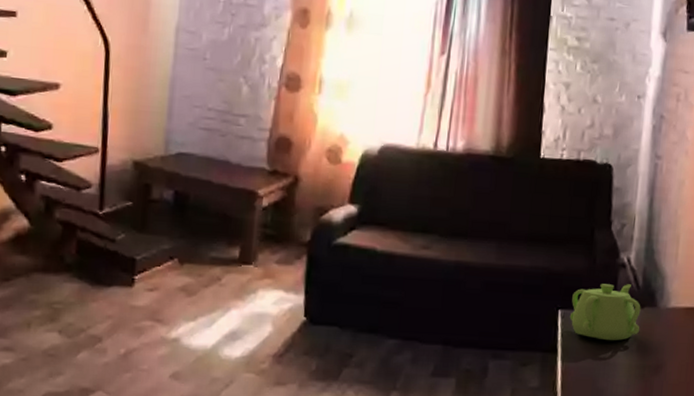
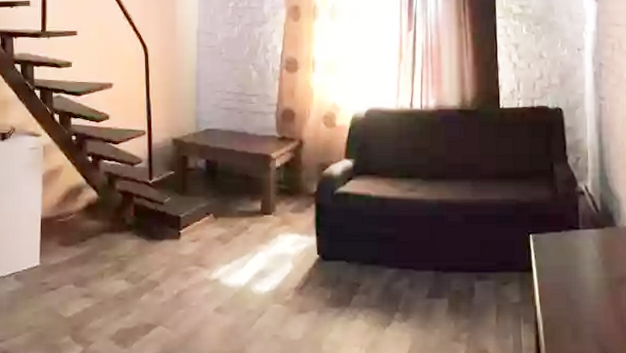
teapot: present [569,284,641,341] -> none [540,208,603,259]

